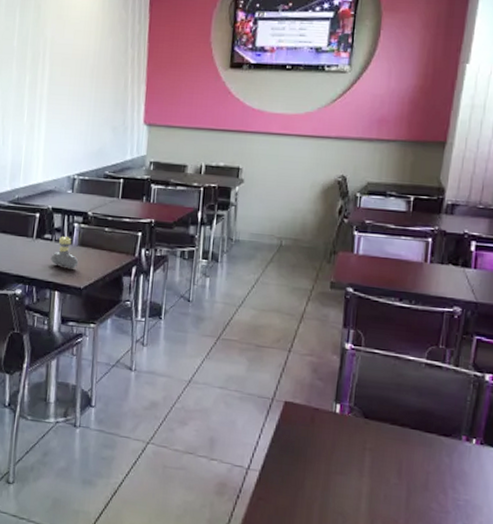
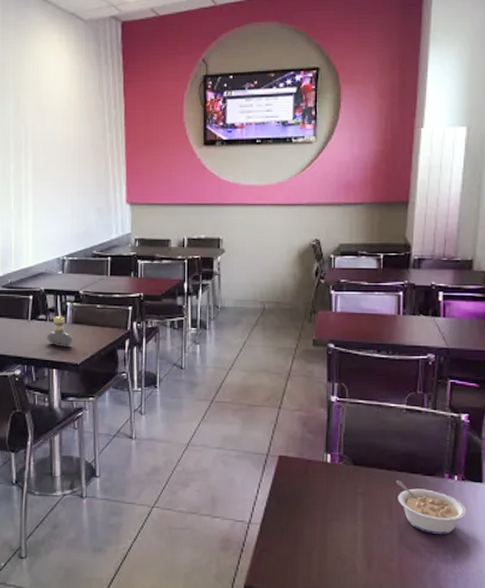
legume: none [407,438,483,500] -> present [395,480,467,534]

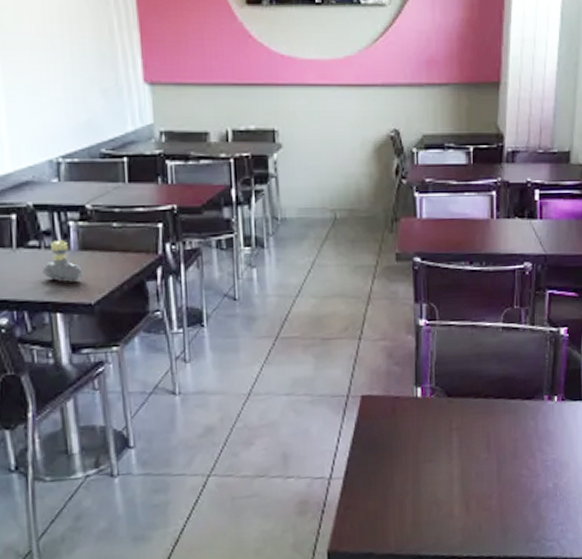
legume: present [395,480,467,534] -> none [493,408,567,463]

